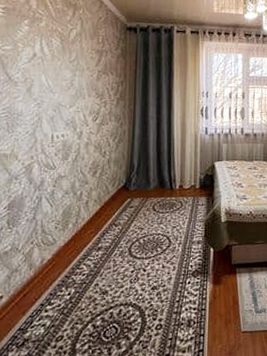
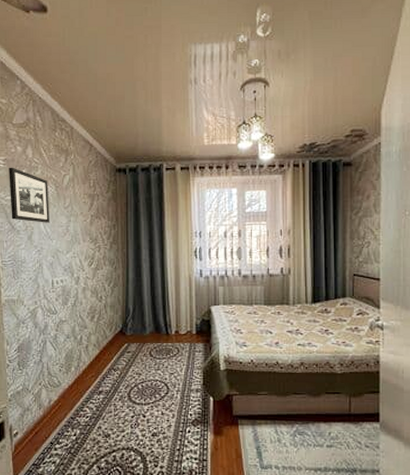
picture frame: none [8,16,53,76] -> present [9,167,49,223]

